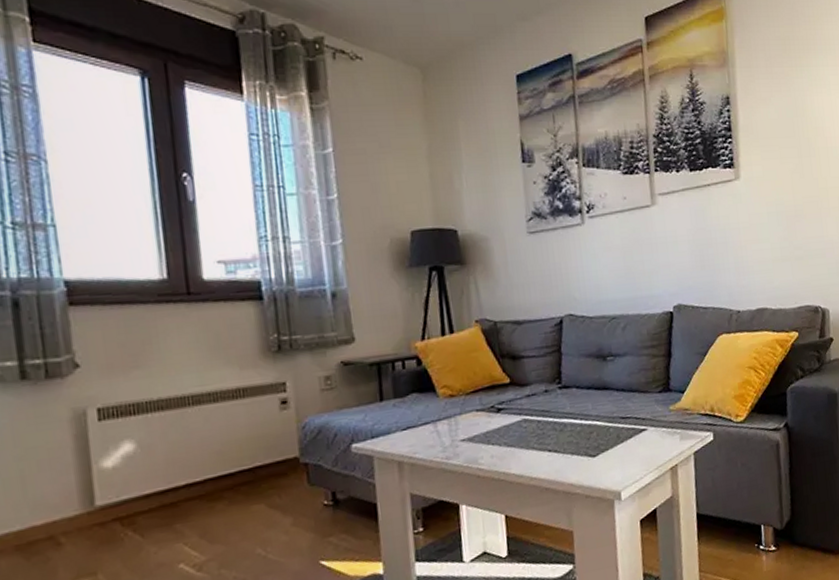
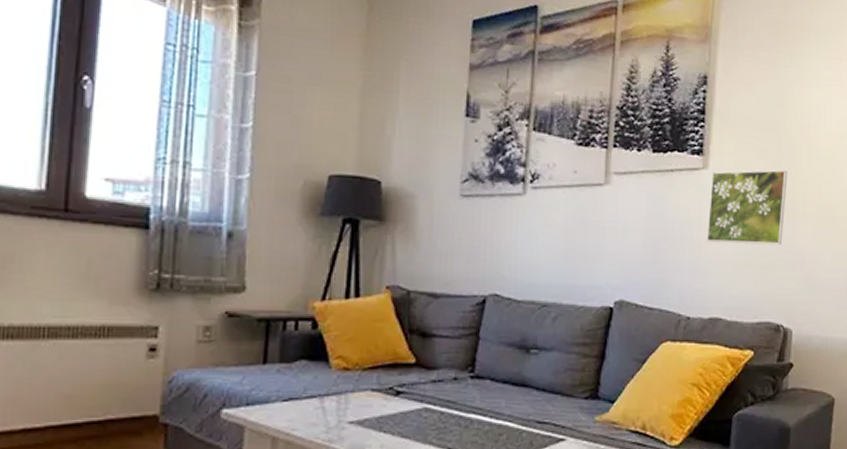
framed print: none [743,170,812,244] -> present [707,169,788,246]

